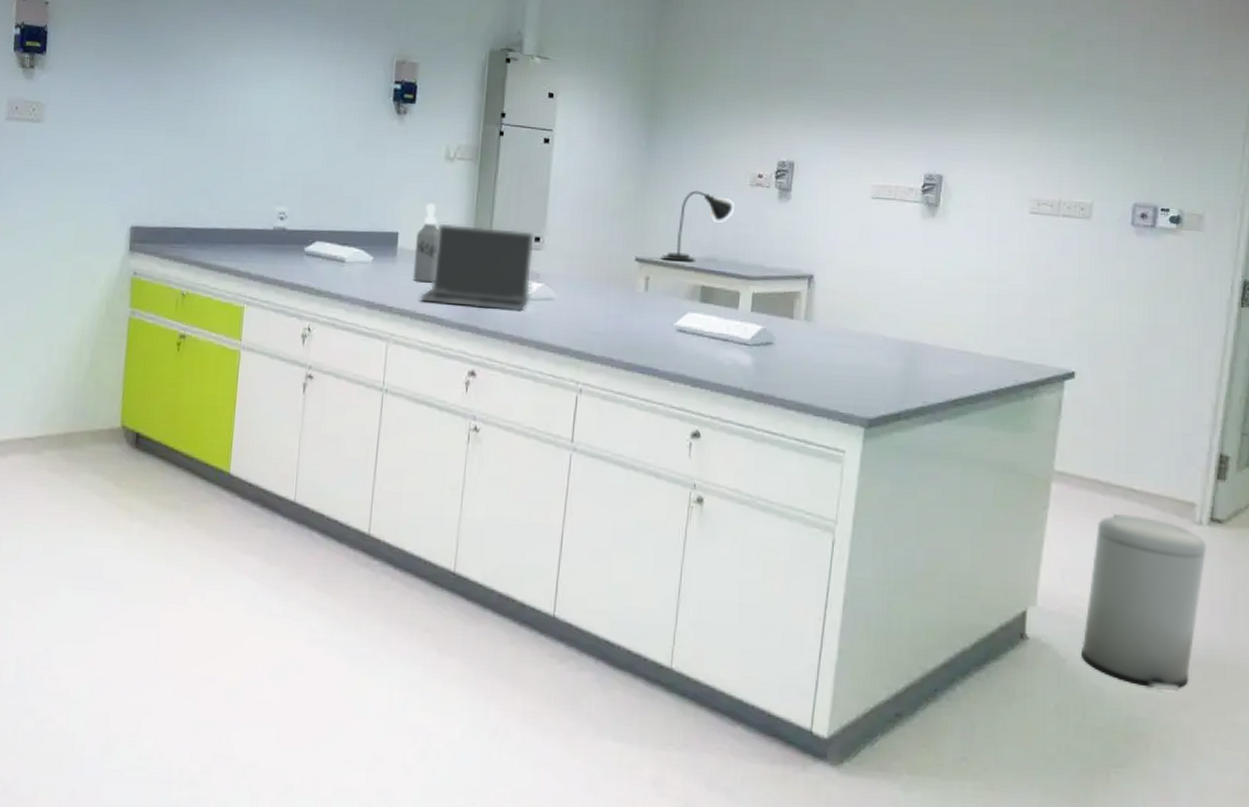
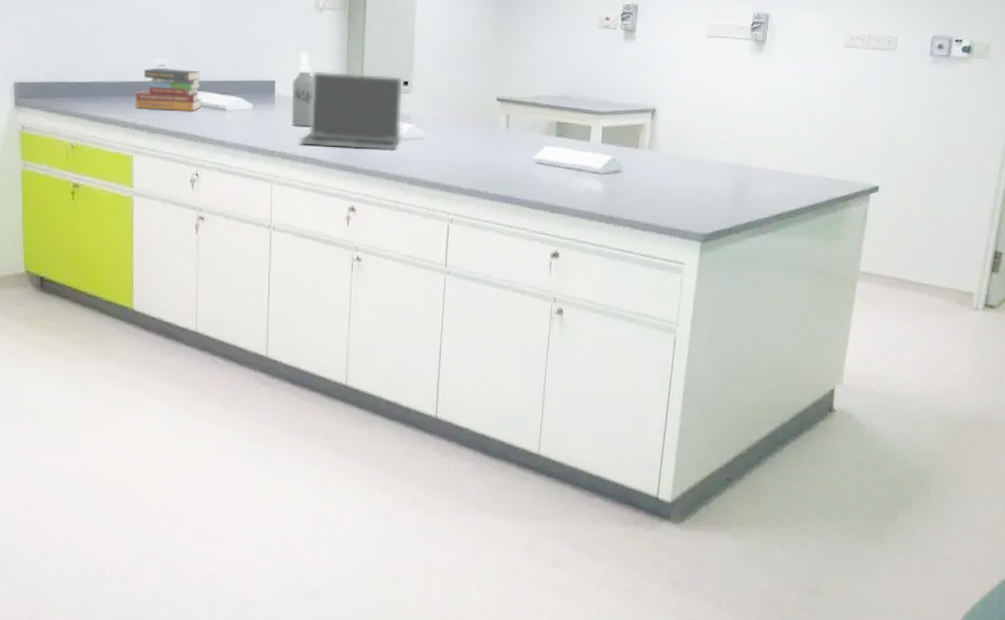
books: none [250,215,321,262] -> present [134,67,201,111]
desk lamp: present [660,190,733,262] -> none [519,33,583,100]
pedal bin: present [1081,513,1206,692] -> none [878,304,981,446]

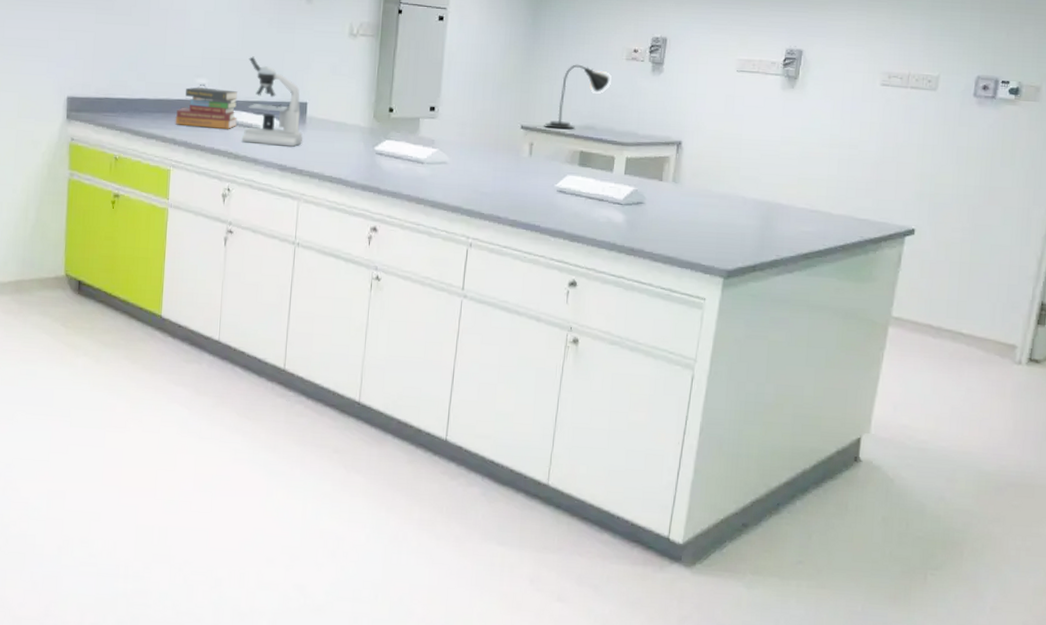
microscope: none [207,34,273,128] -> present [241,56,303,148]
spray bottle: present [291,52,314,128] -> none [320,76,344,149]
laptop: present [300,70,404,150] -> none [327,94,431,173]
desk lamp: none [519,33,583,100] -> present [543,64,610,130]

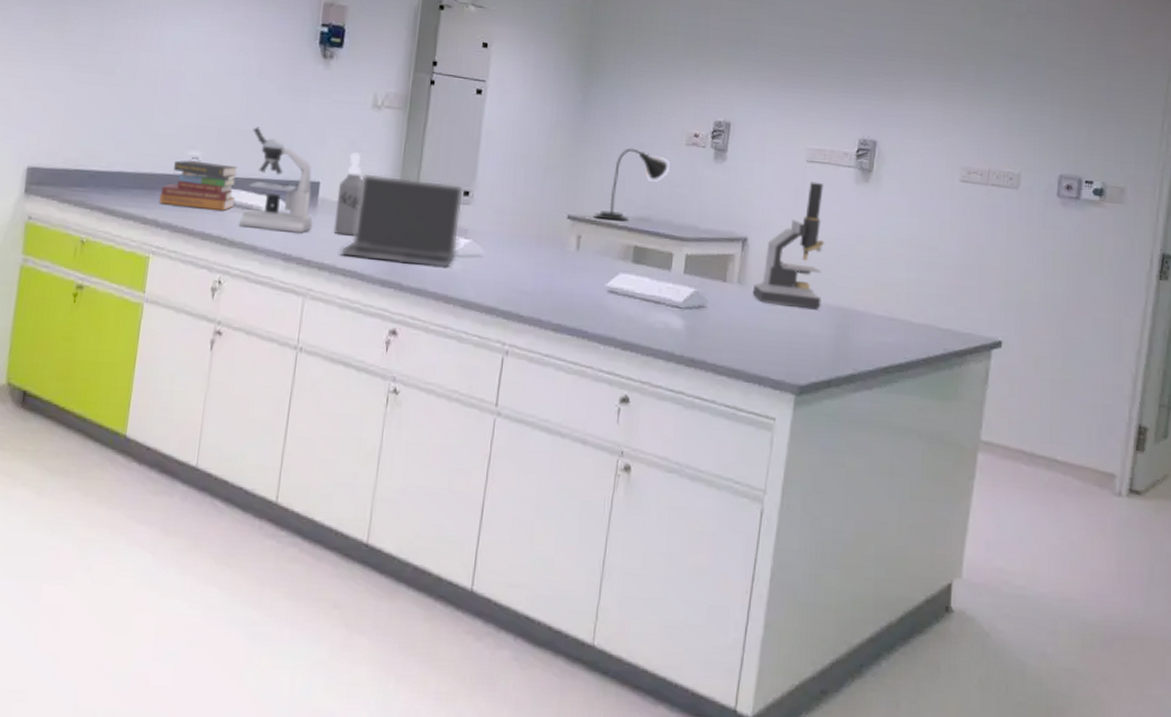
spray bottle: none [320,76,344,149] -> present [333,152,363,237]
laptop: none [327,94,431,173] -> present [341,173,465,267]
microscope: none [686,89,753,204] -> present [752,182,825,310]

